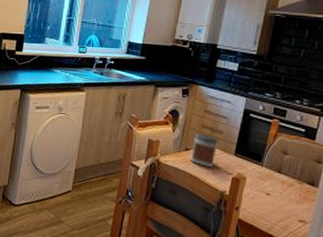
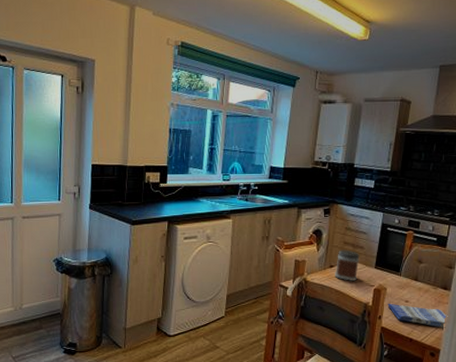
dish towel: none [246,194,314,228] -> present [387,303,448,328]

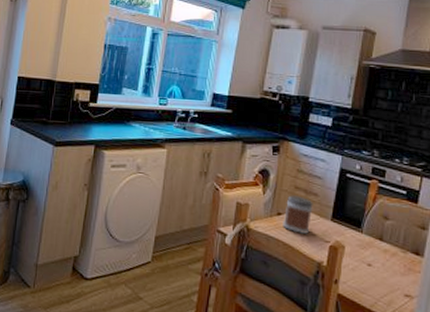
dish towel: present [387,303,448,328] -> none [345,265,421,303]

